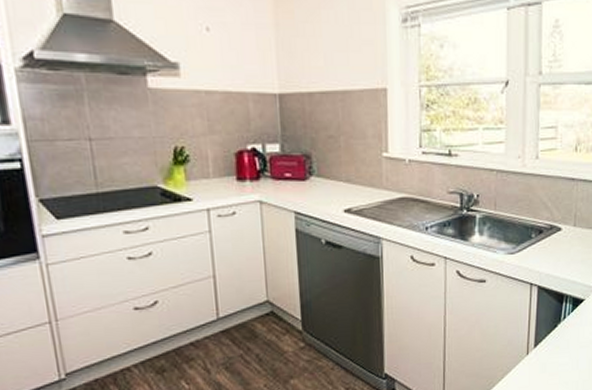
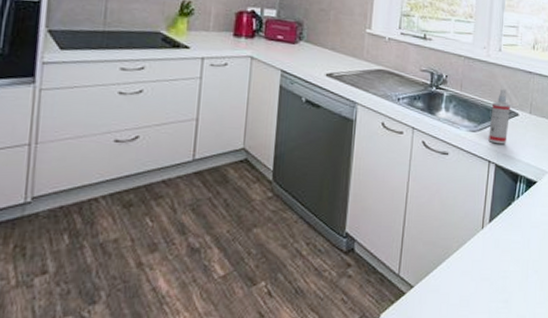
spray bottle: none [529,203,552,264] -> present [488,89,510,145]

